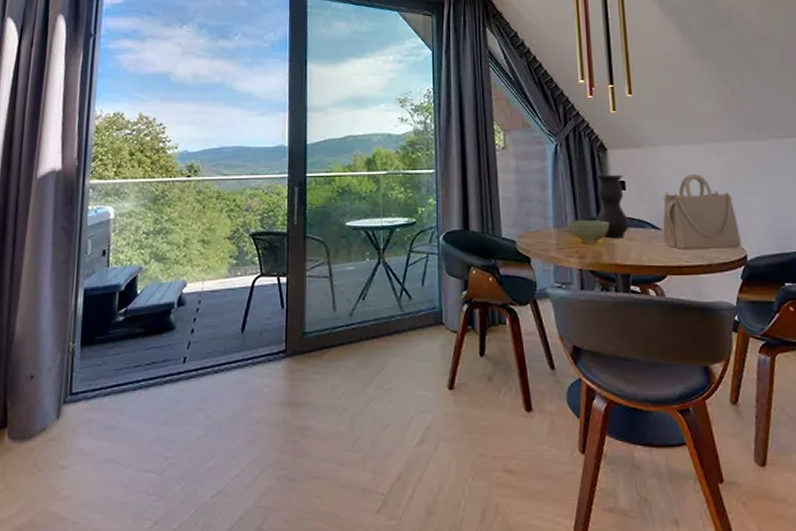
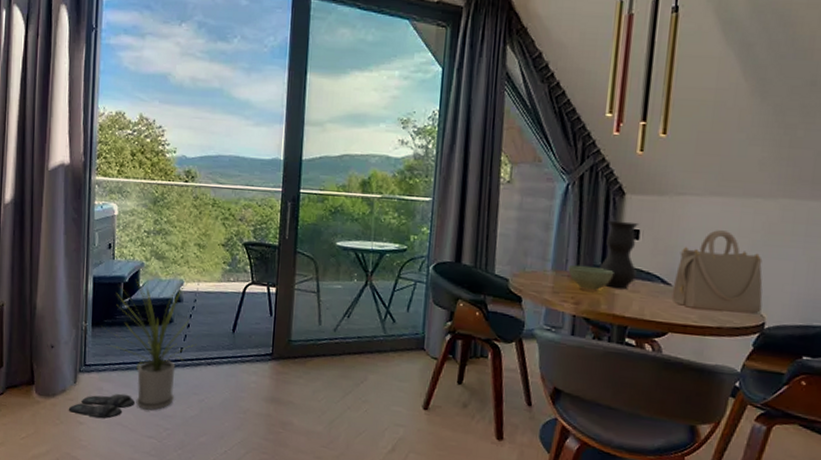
slippers: none [48,422,130,458] -> present [68,393,135,418]
house plant: none [92,283,205,438] -> present [101,279,199,410]

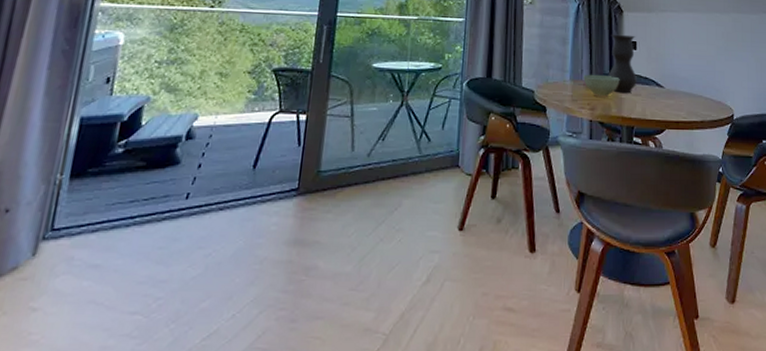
slippers: present [68,393,135,418] -> none [17,261,118,299]
house plant: present [101,279,199,410] -> none [83,116,212,277]
handbag: present [671,230,763,314] -> none [665,39,730,108]

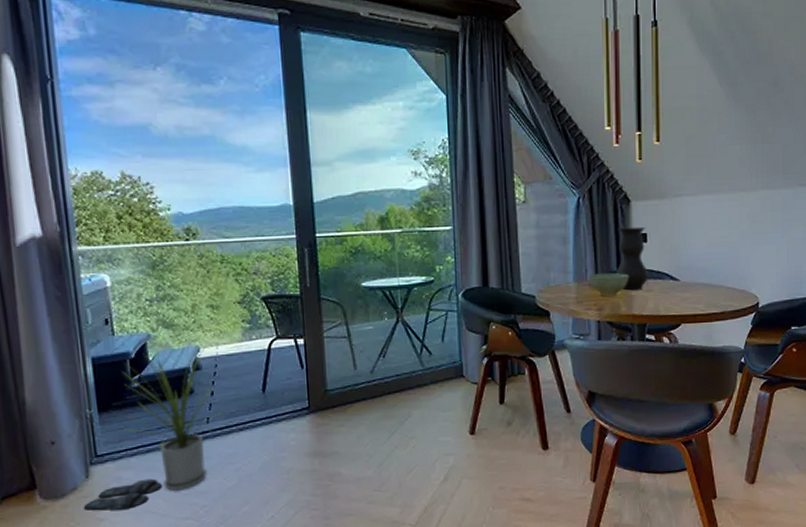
slippers: none [17,261,118,299] -> present [83,478,162,511]
house plant: none [83,116,212,277] -> present [110,348,226,491]

